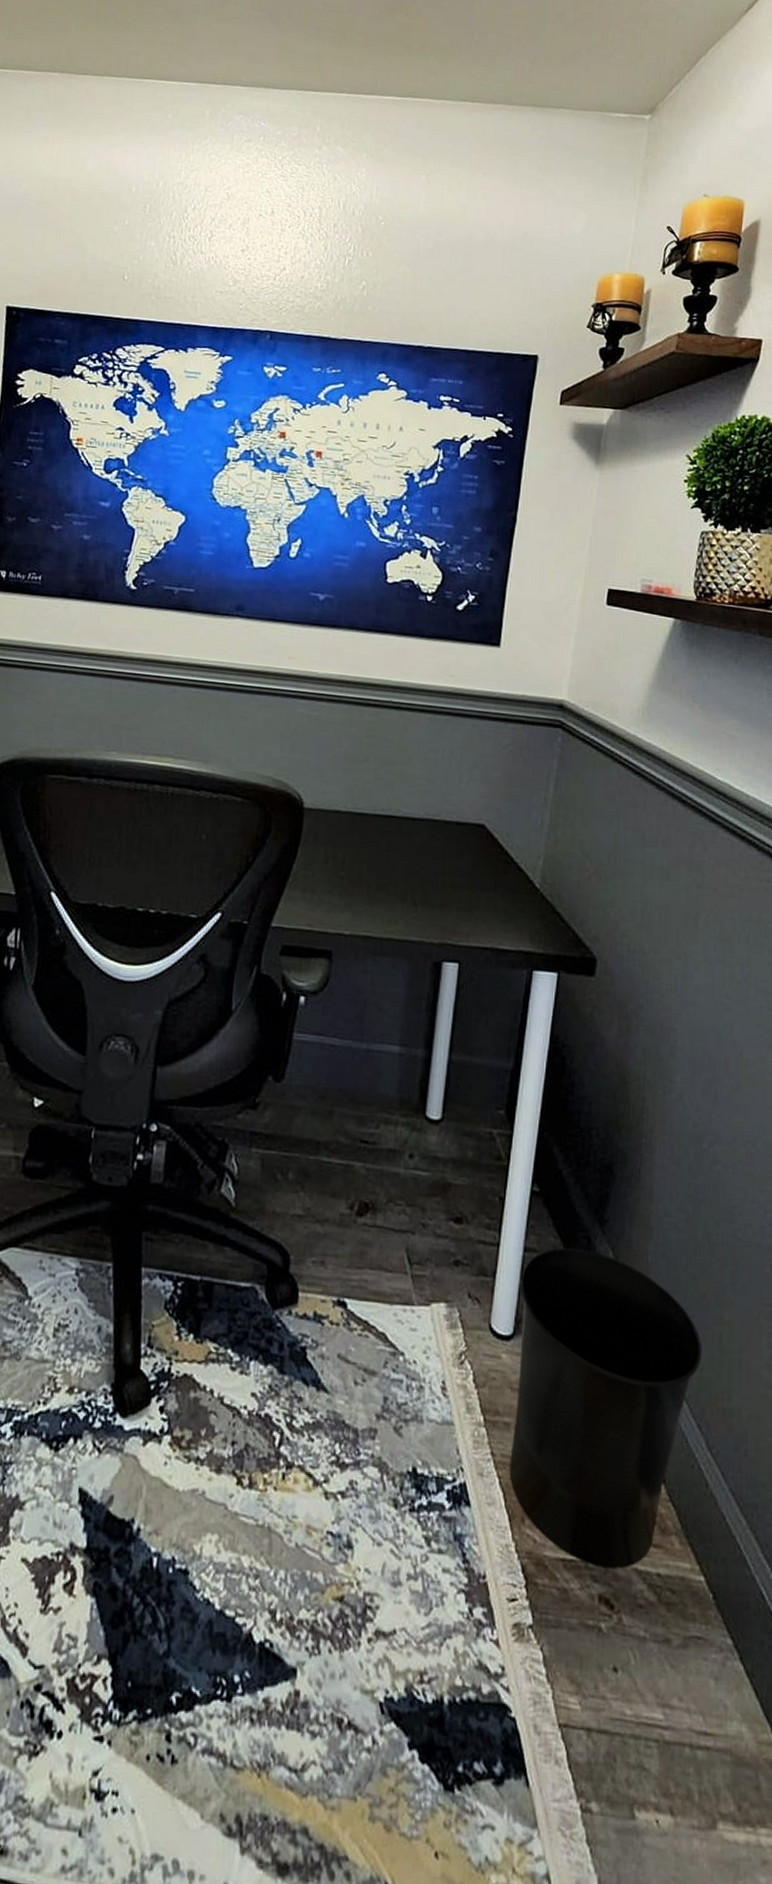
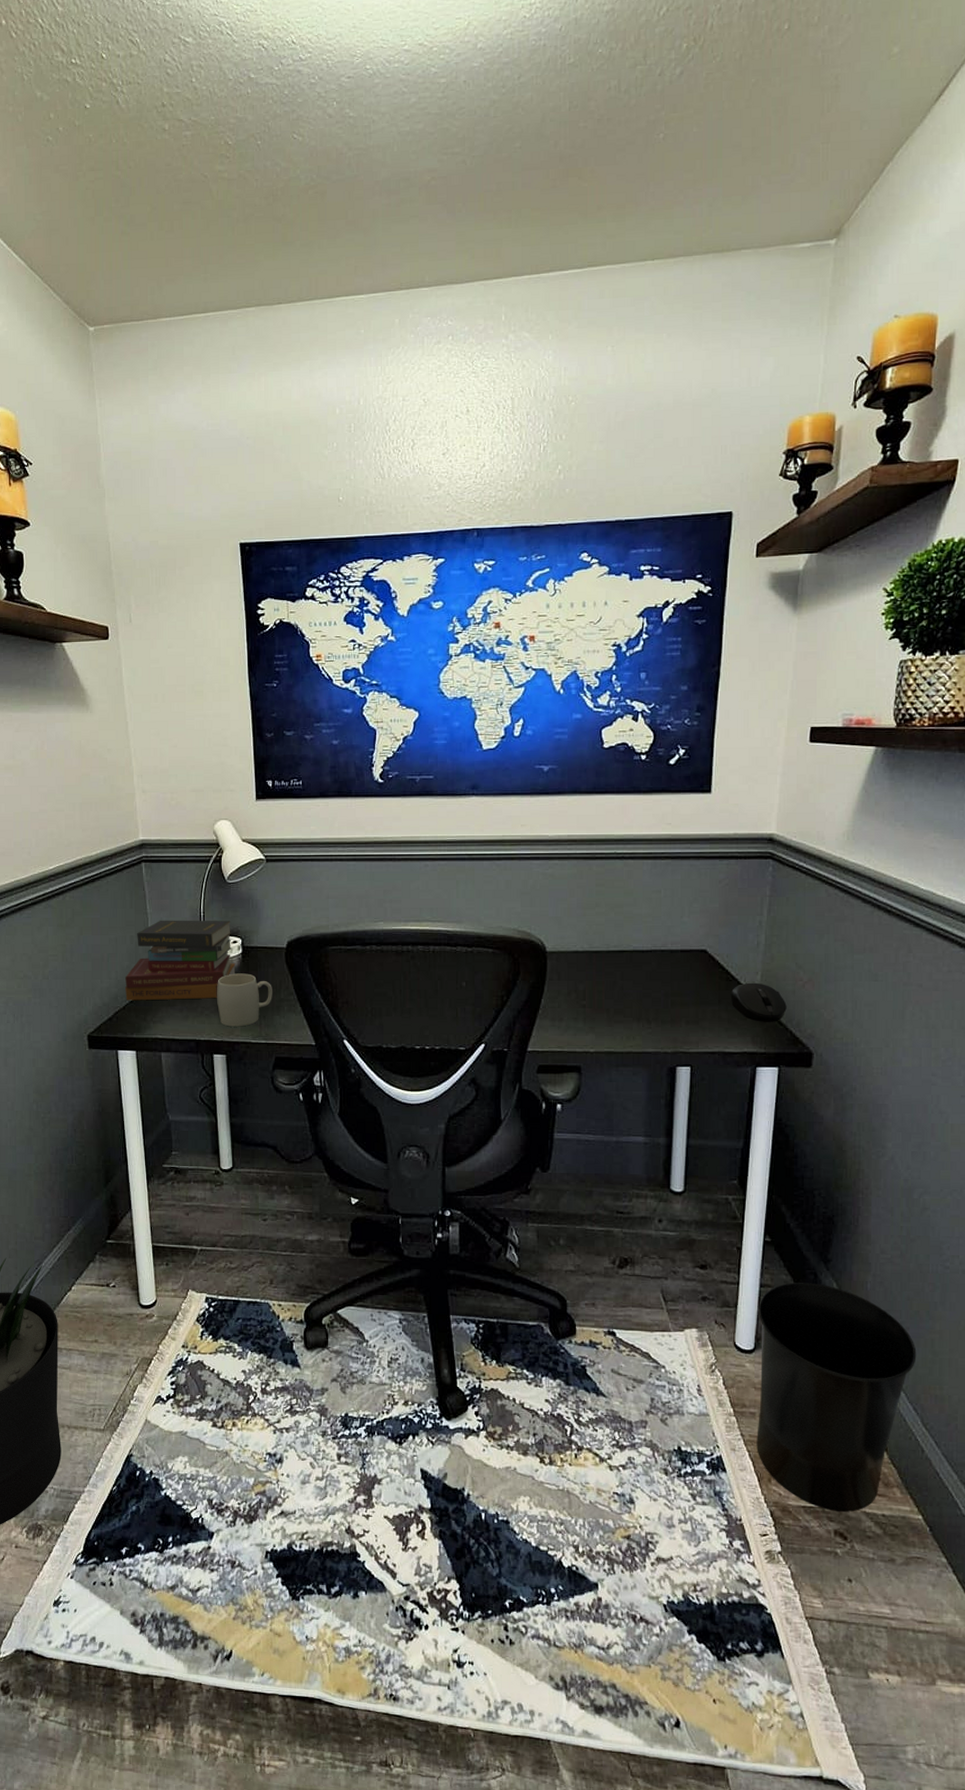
computer mouse: none [508,868,570,918] -> present [730,982,787,1022]

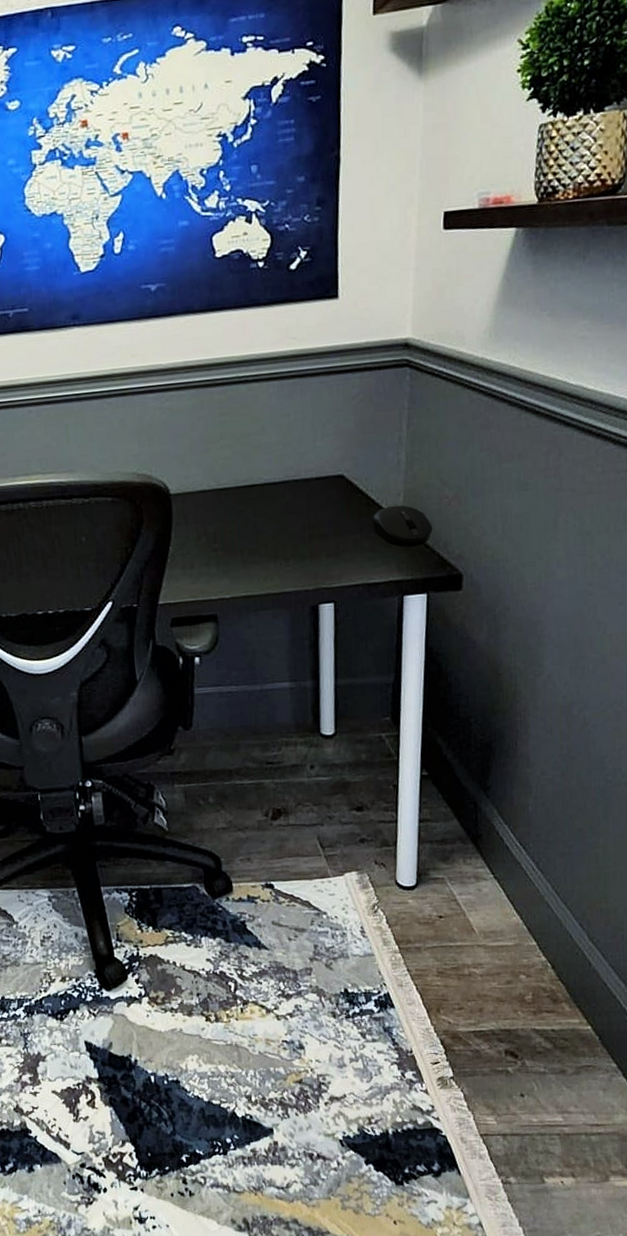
waste bin: present [756,1282,917,1512] -> none [418,812,581,1032]

